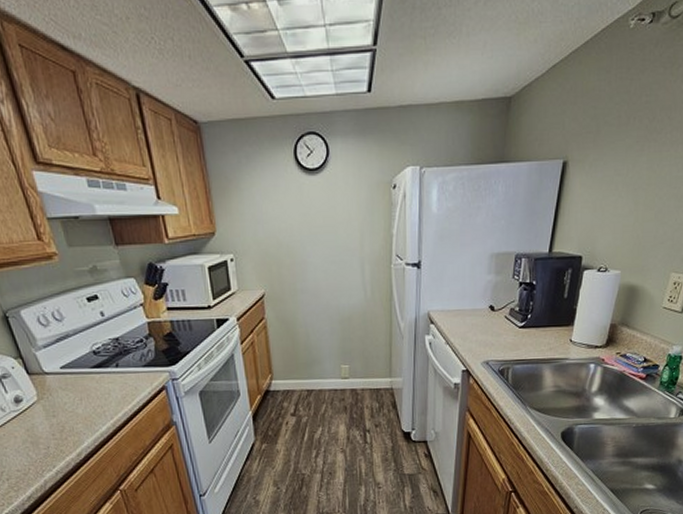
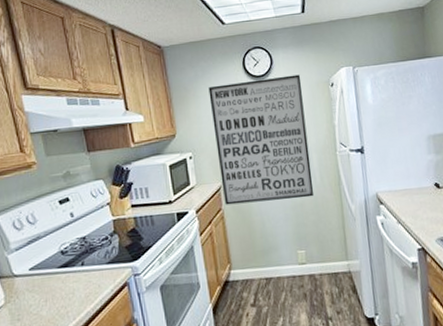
wall art: none [253,171,364,315] -> present [208,74,315,205]

